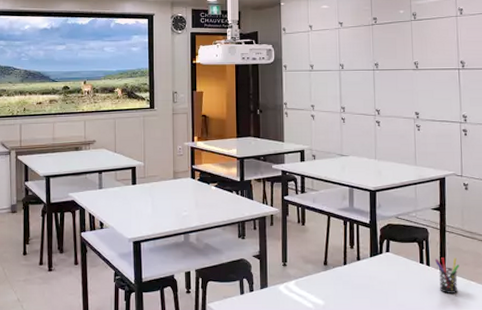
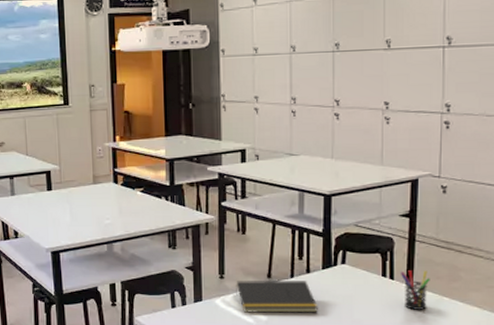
notepad: none [297,267,369,298] -> present [236,279,319,313]

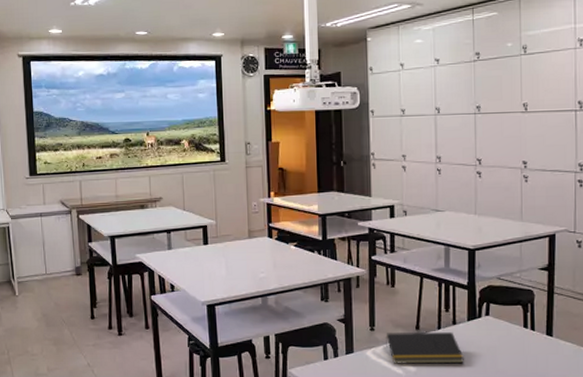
pen holder: present [400,270,430,310] -> none [540,321,569,360]

